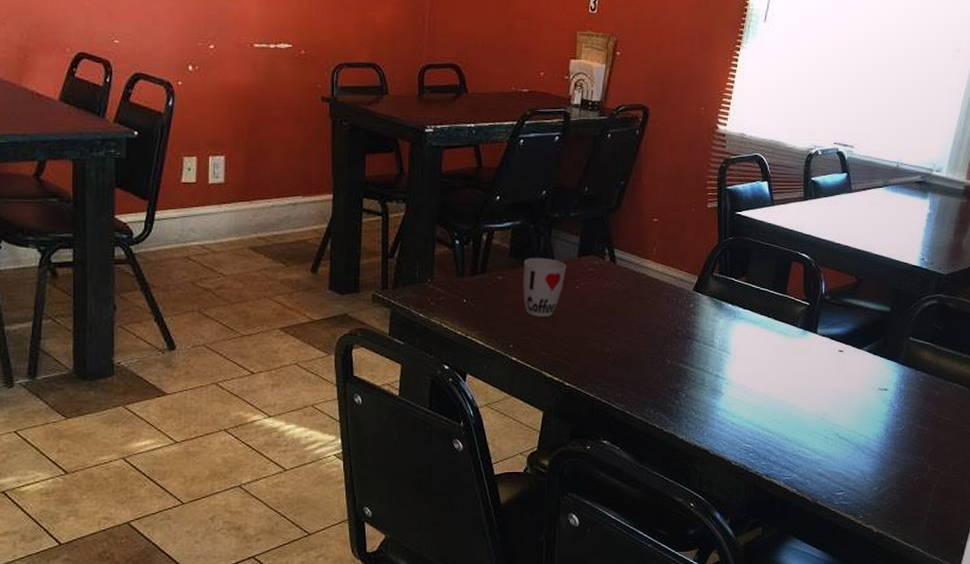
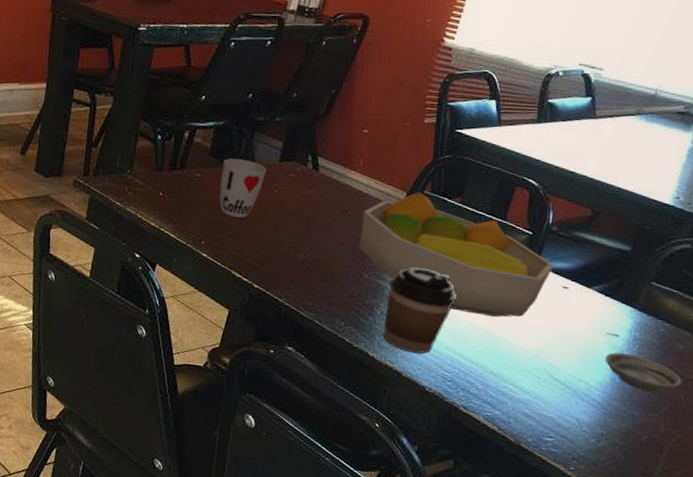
fruit bowl: none [660,275,831,386] -> present [359,192,555,317]
coffee cup: none [690,347,750,430] -> present [383,266,457,354]
saucer: none [879,404,941,437] -> present [605,352,682,392]

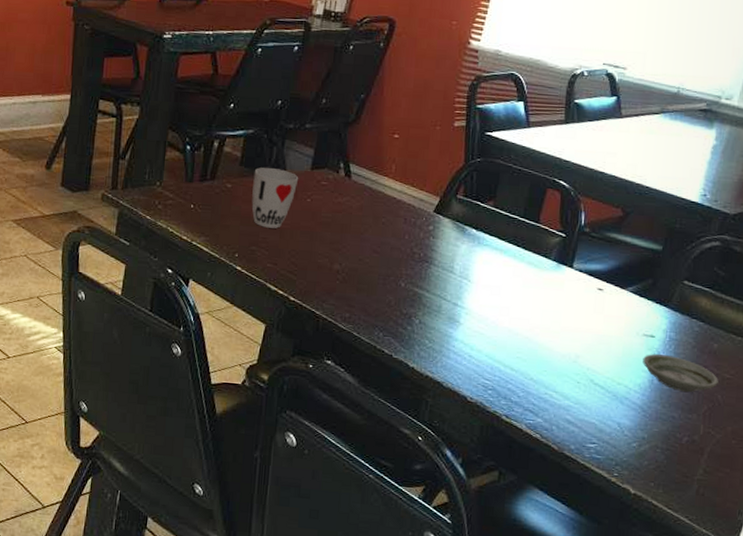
fruit bowl: present [359,192,555,317] -> none [395,196,589,322]
coffee cup: present [383,266,457,354] -> none [423,273,494,362]

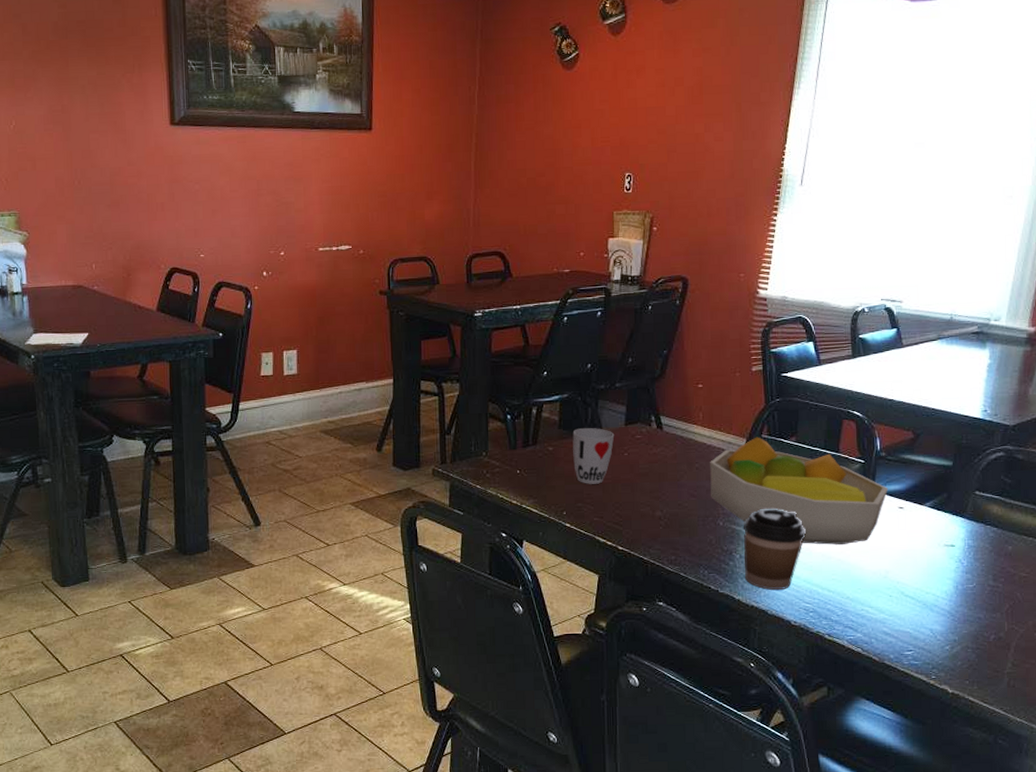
fruit bowl: none [395,196,589,322] -> present [710,437,889,545]
coffee cup: none [423,273,494,362] -> present [744,508,806,590]
saucer: present [642,353,719,393] -> none [946,561,1016,594]

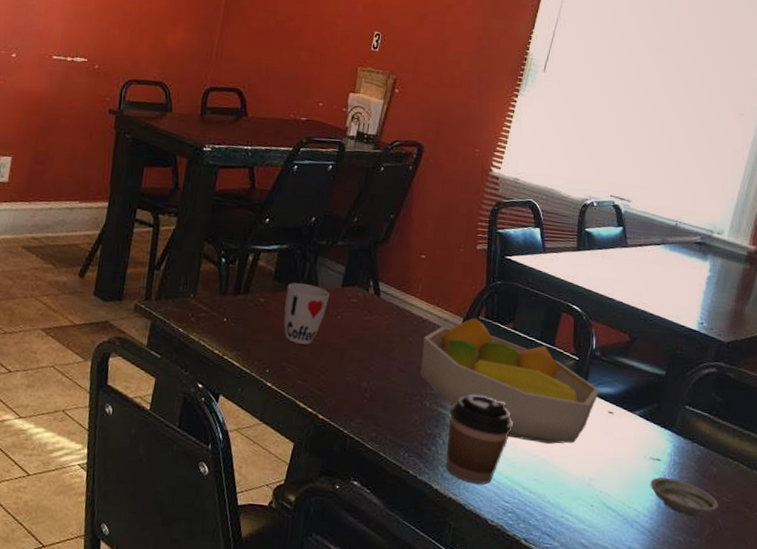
saucer: none [946,561,1016,594] -> present [650,477,719,516]

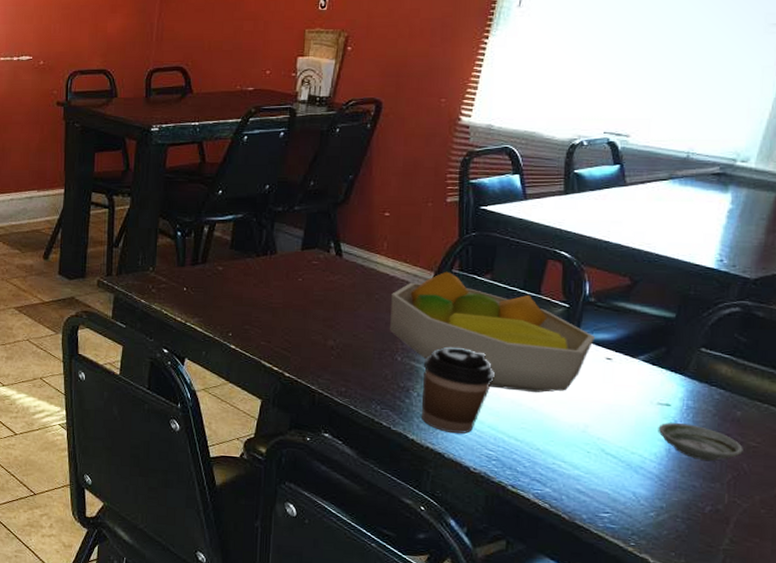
cup: present [283,283,330,345] -> none [243,250,290,308]

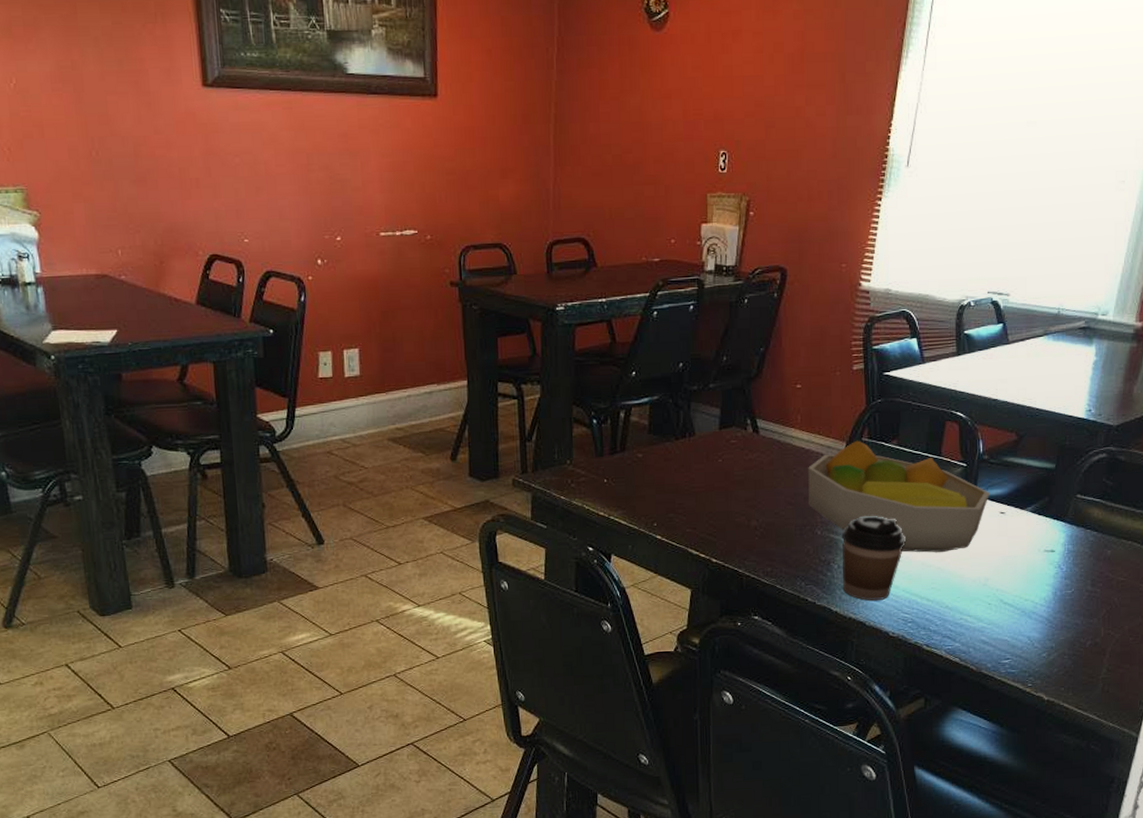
saucer: present [658,422,743,461] -> none [1046,566,1114,600]

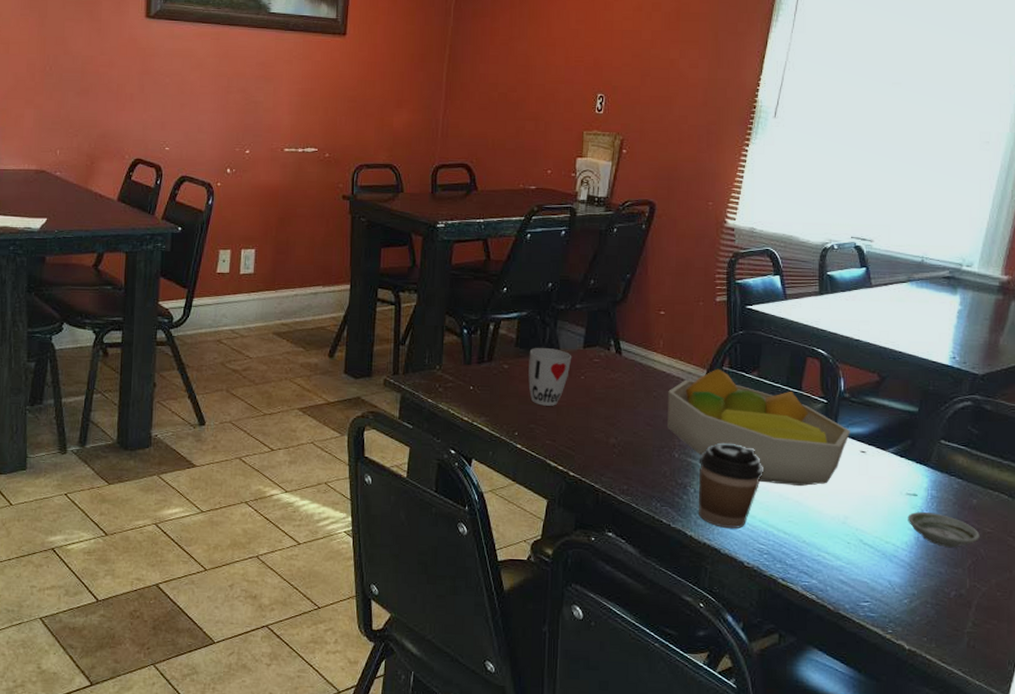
cup: none [663,432,708,493] -> present [528,348,572,406]
saucer: none [1046,566,1114,600] -> present [907,511,980,548]

